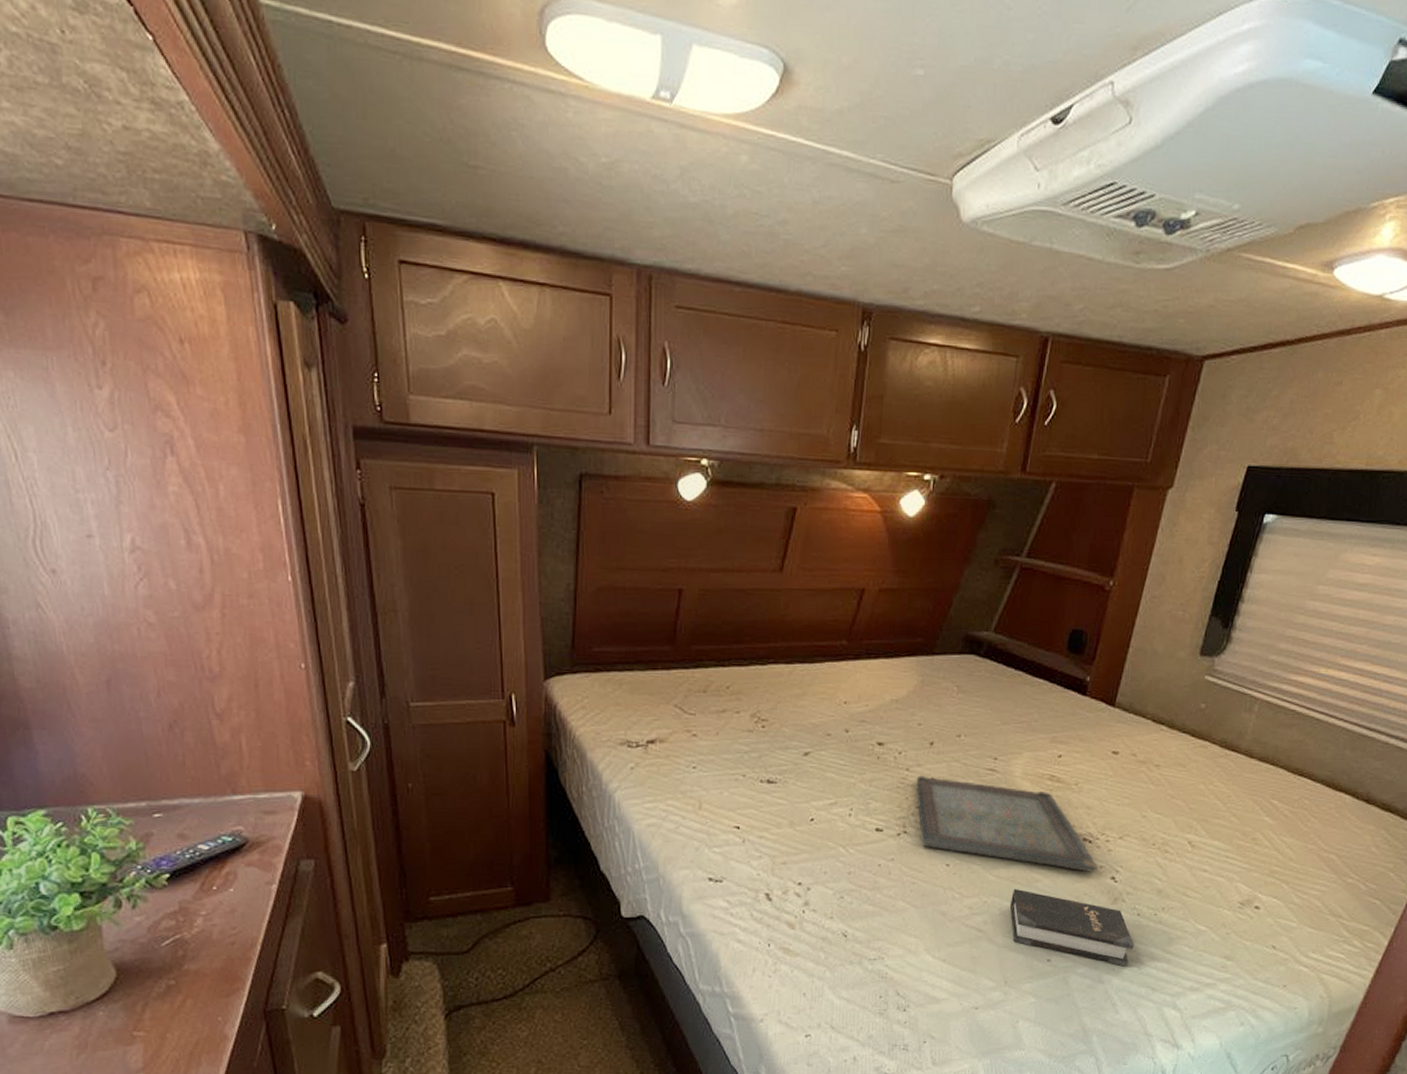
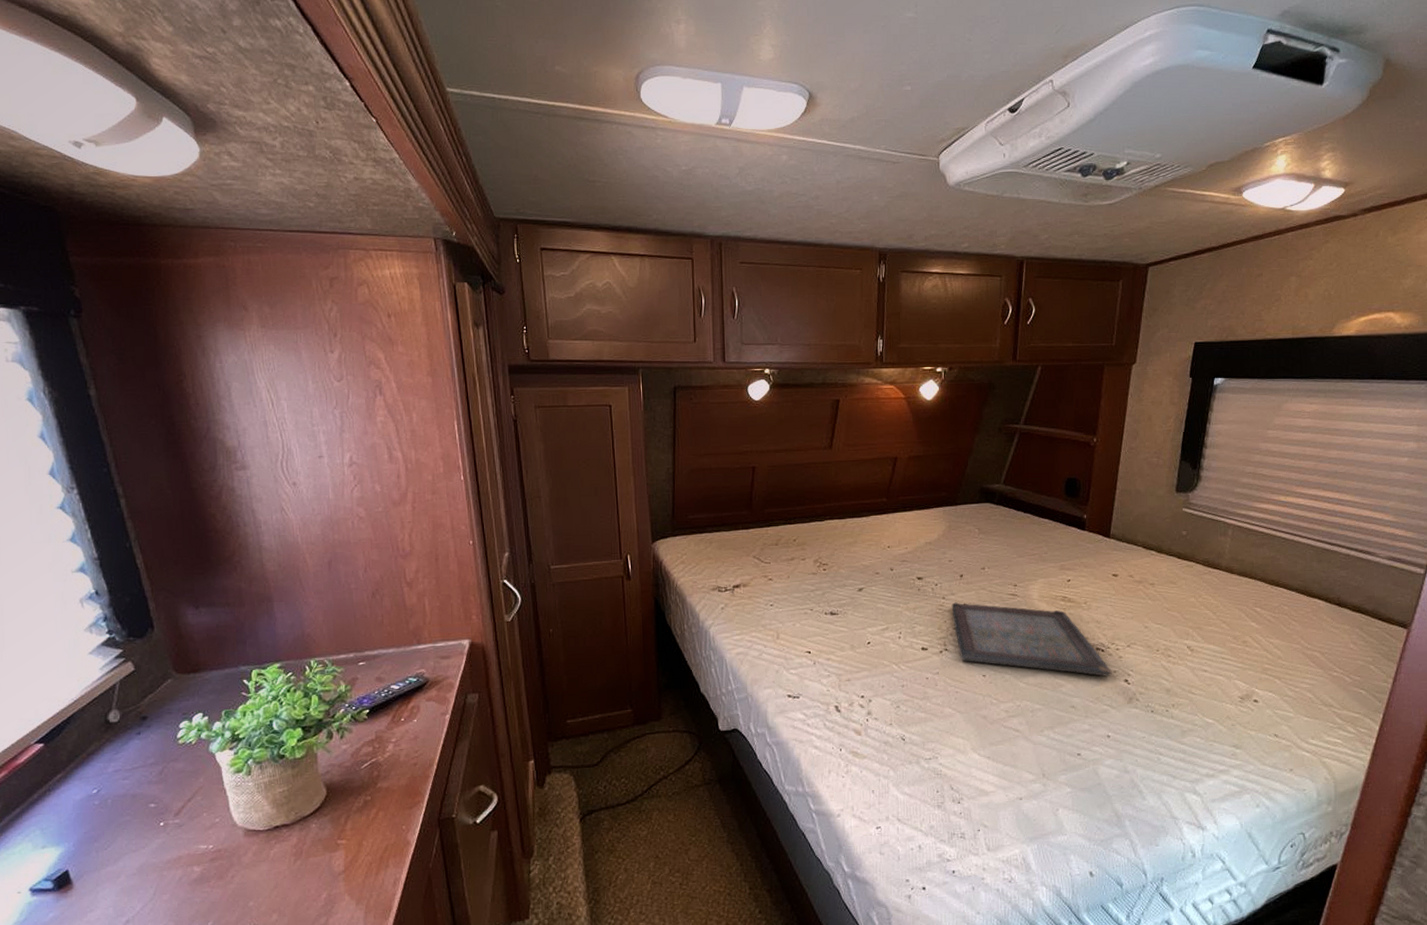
hardback book: present [1009,889,1135,967] -> none [1040,694,1152,758]

